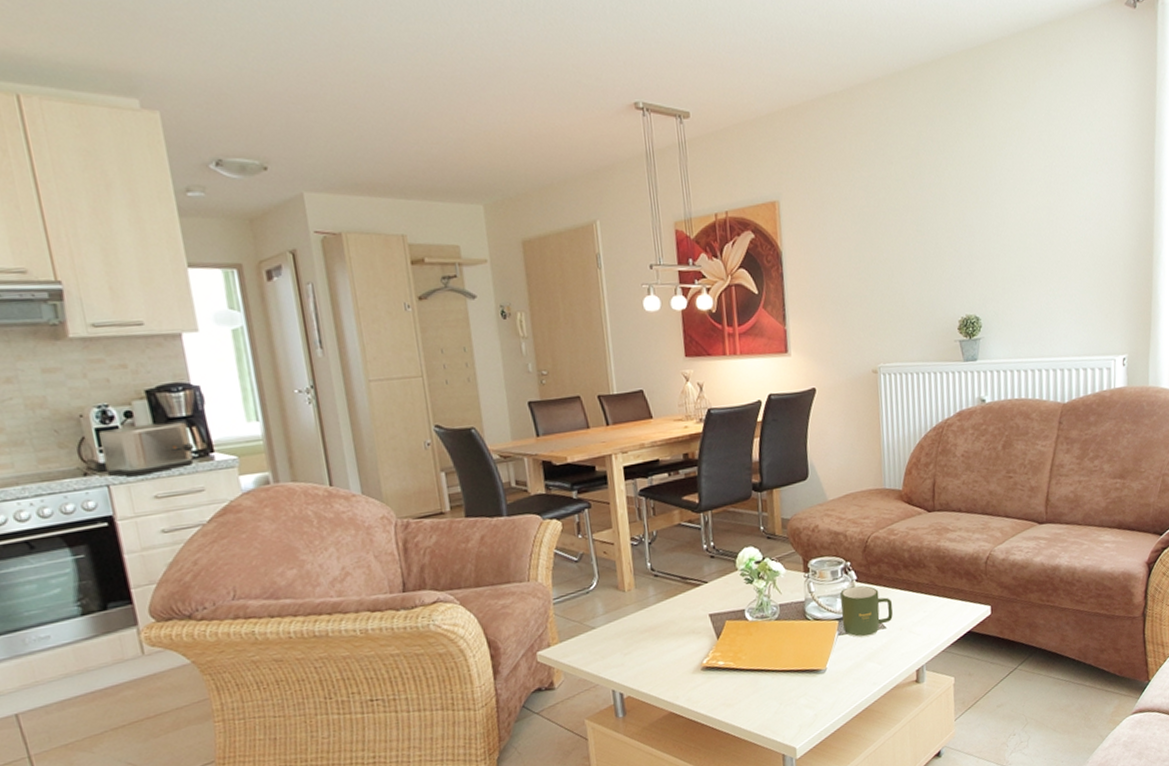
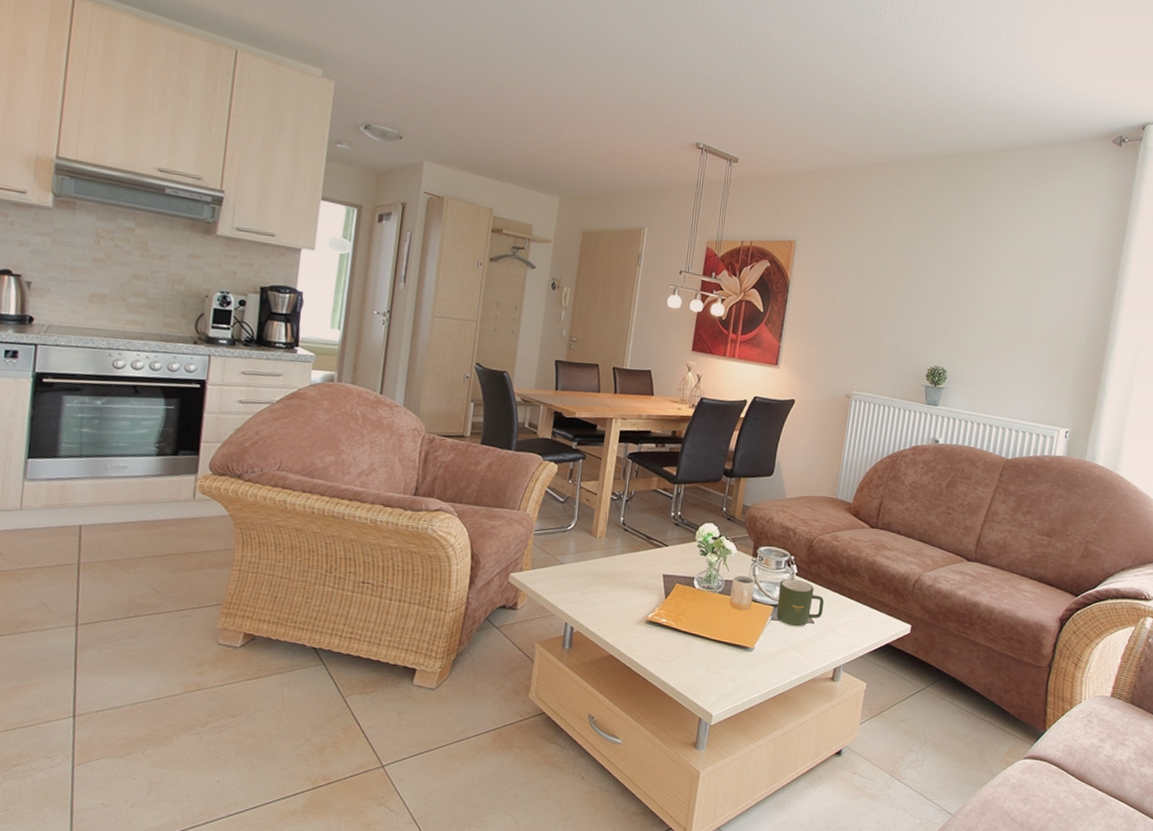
toaster: present [99,421,194,477] -> none [212,311,284,354]
mug: none [787,594,815,634] -> present [730,575,755,611]

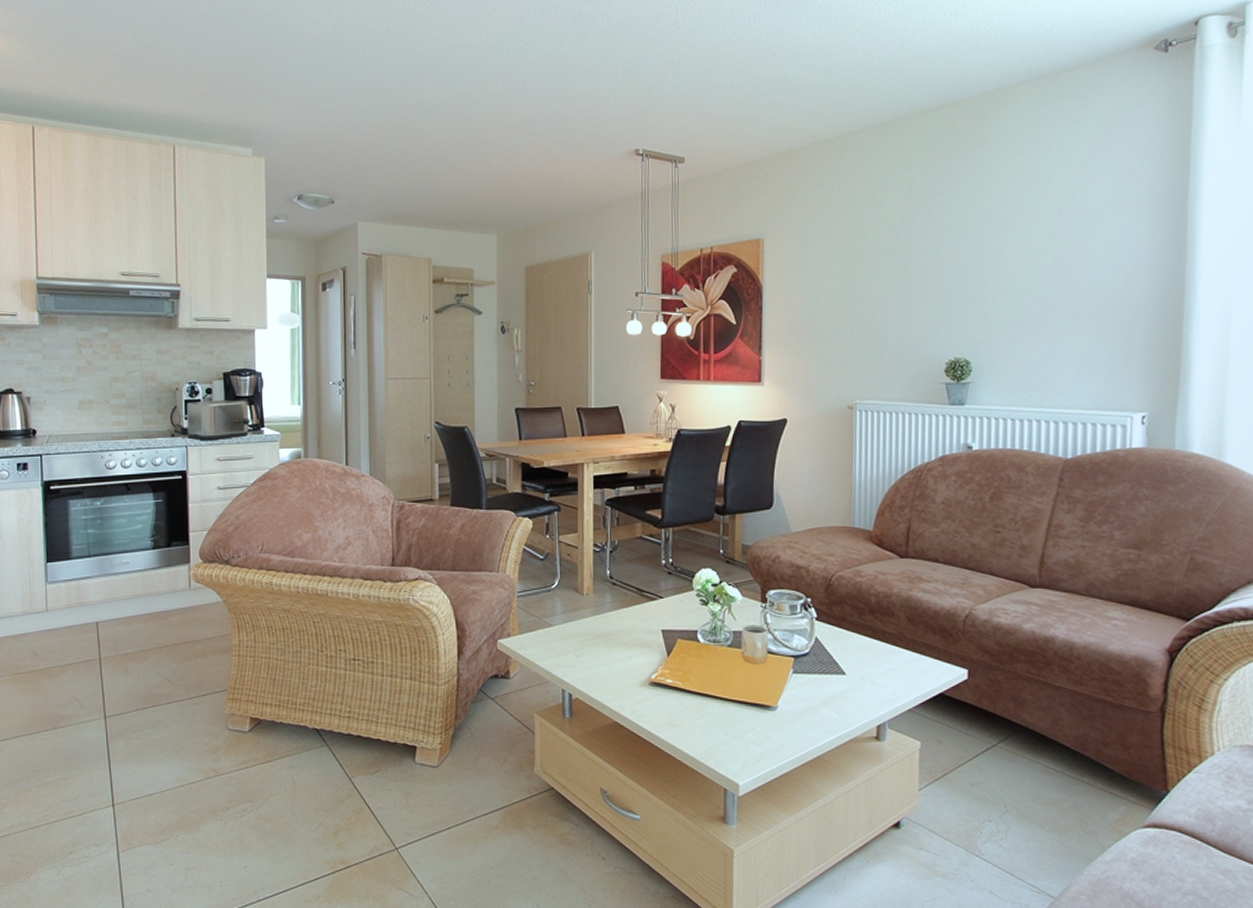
toaster: none [212,311,284,354] -> present [187,399,250,441]
mug: present [777,578,825,628] -> none [798,624,855,681]

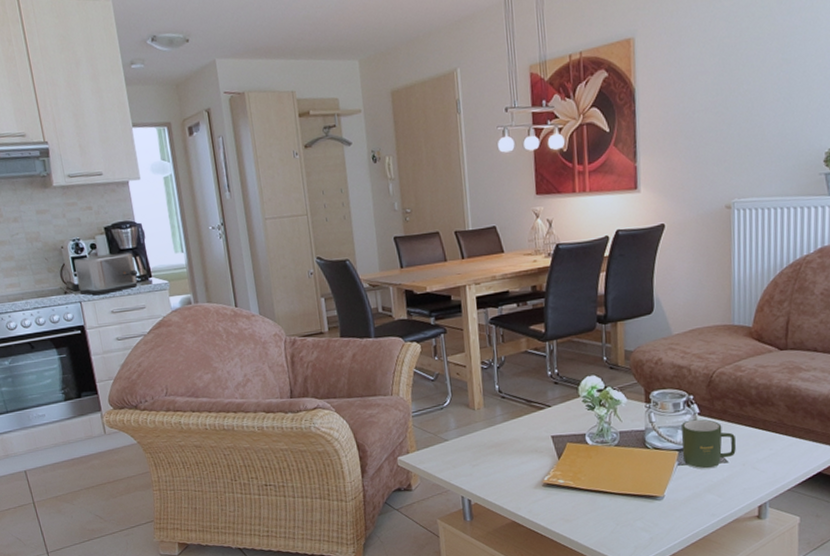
mug: present [740,625,769,665] -> none [627,424,654,461]
mug: none [798,624,855,681] -> present [682,419,737,470]

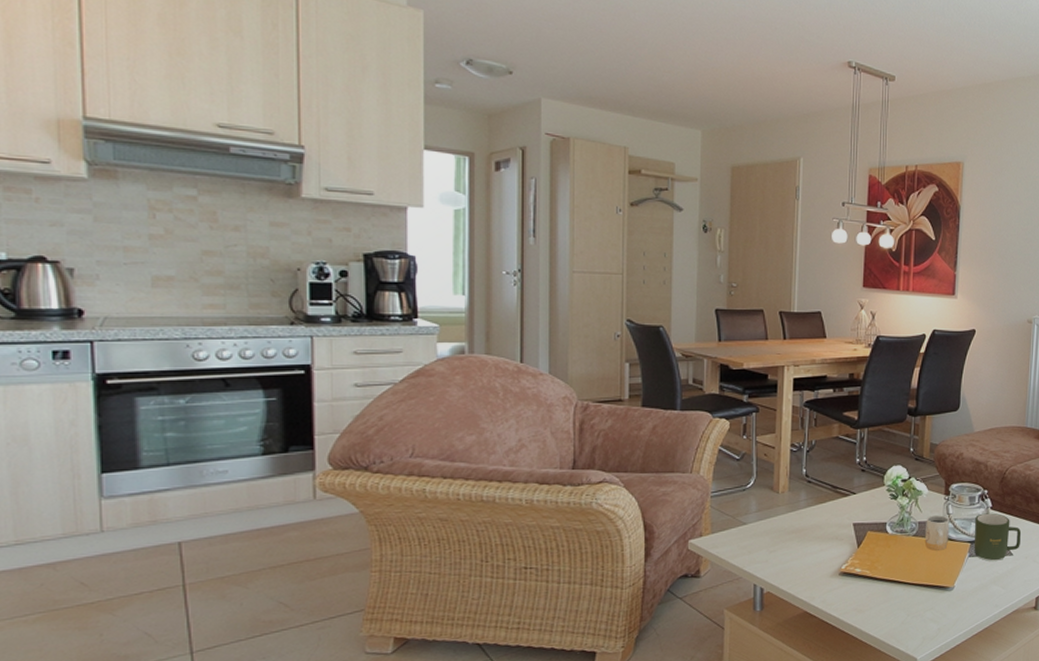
toaster: present [74,252,138,295] -> none [312,284,399,331]
mug: none [627,424,654,461] -> present [924,515,950,552]

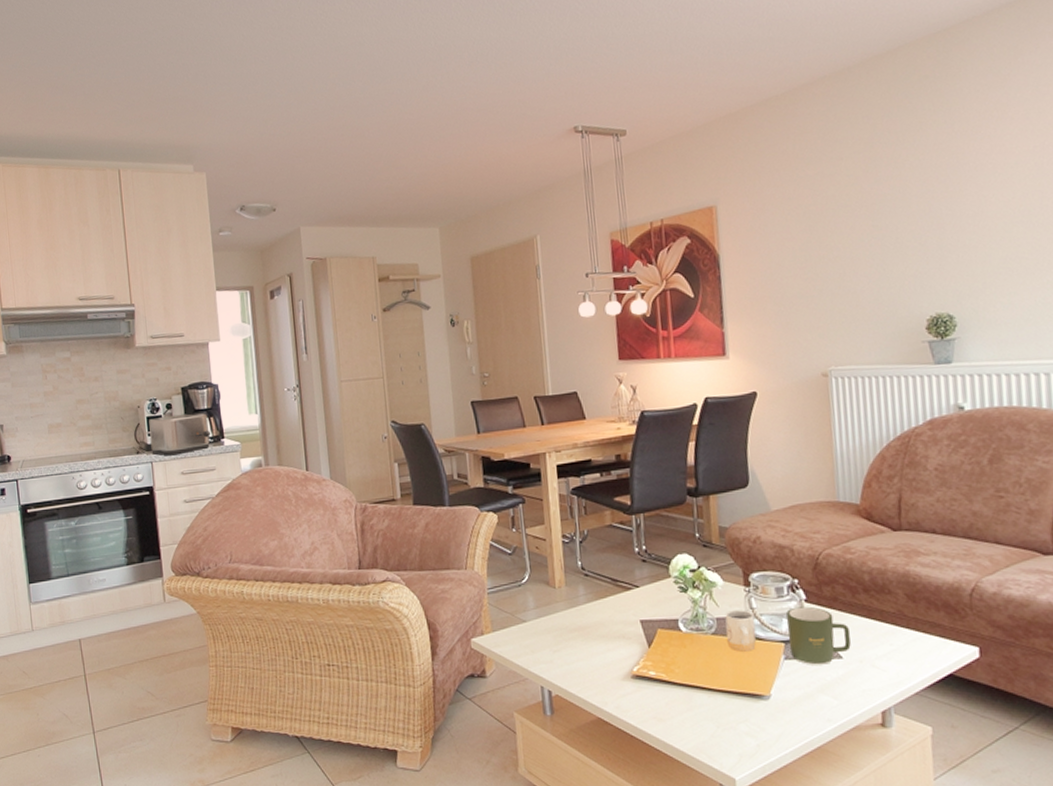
toaster: none [312,284,399,331] -> present [149,412,210,456]

